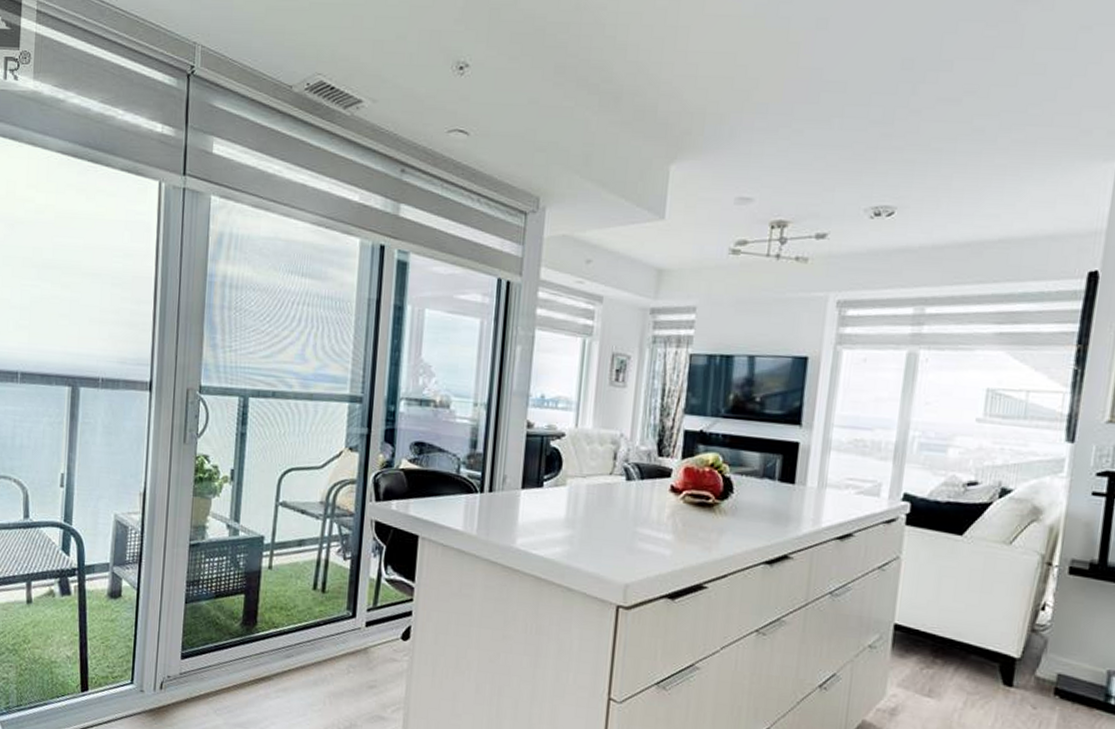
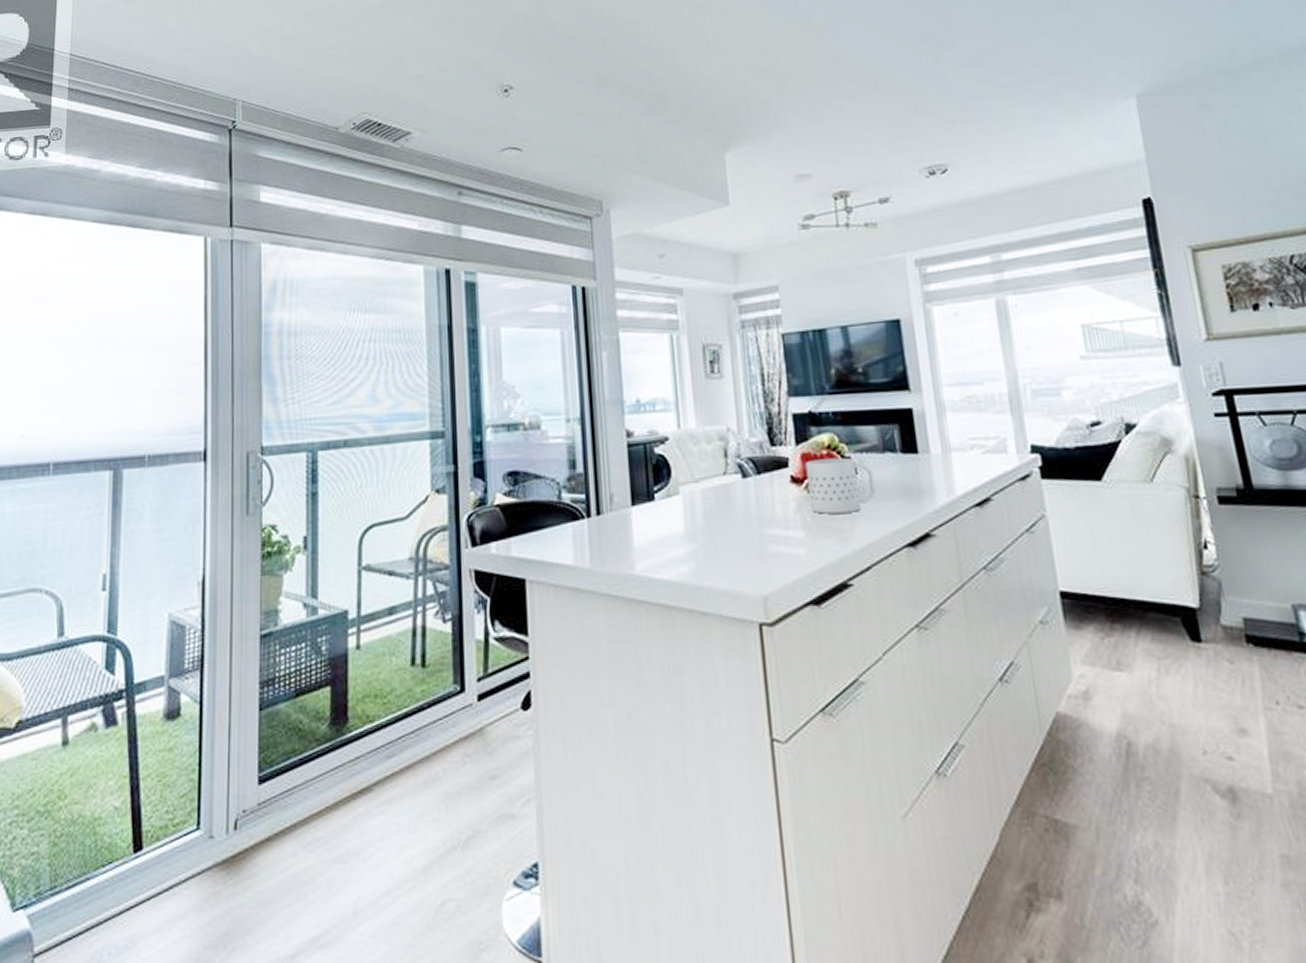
mug: none [684,474,748,527] -> present [805,457,876,514]

